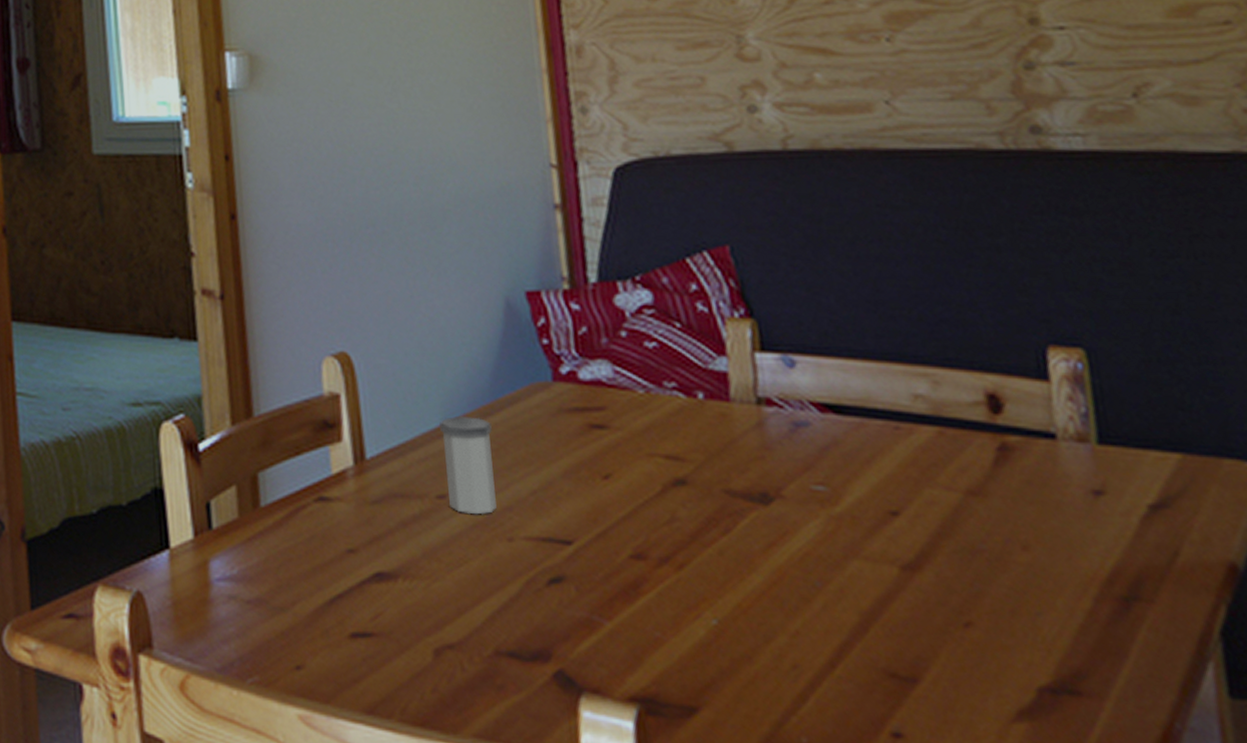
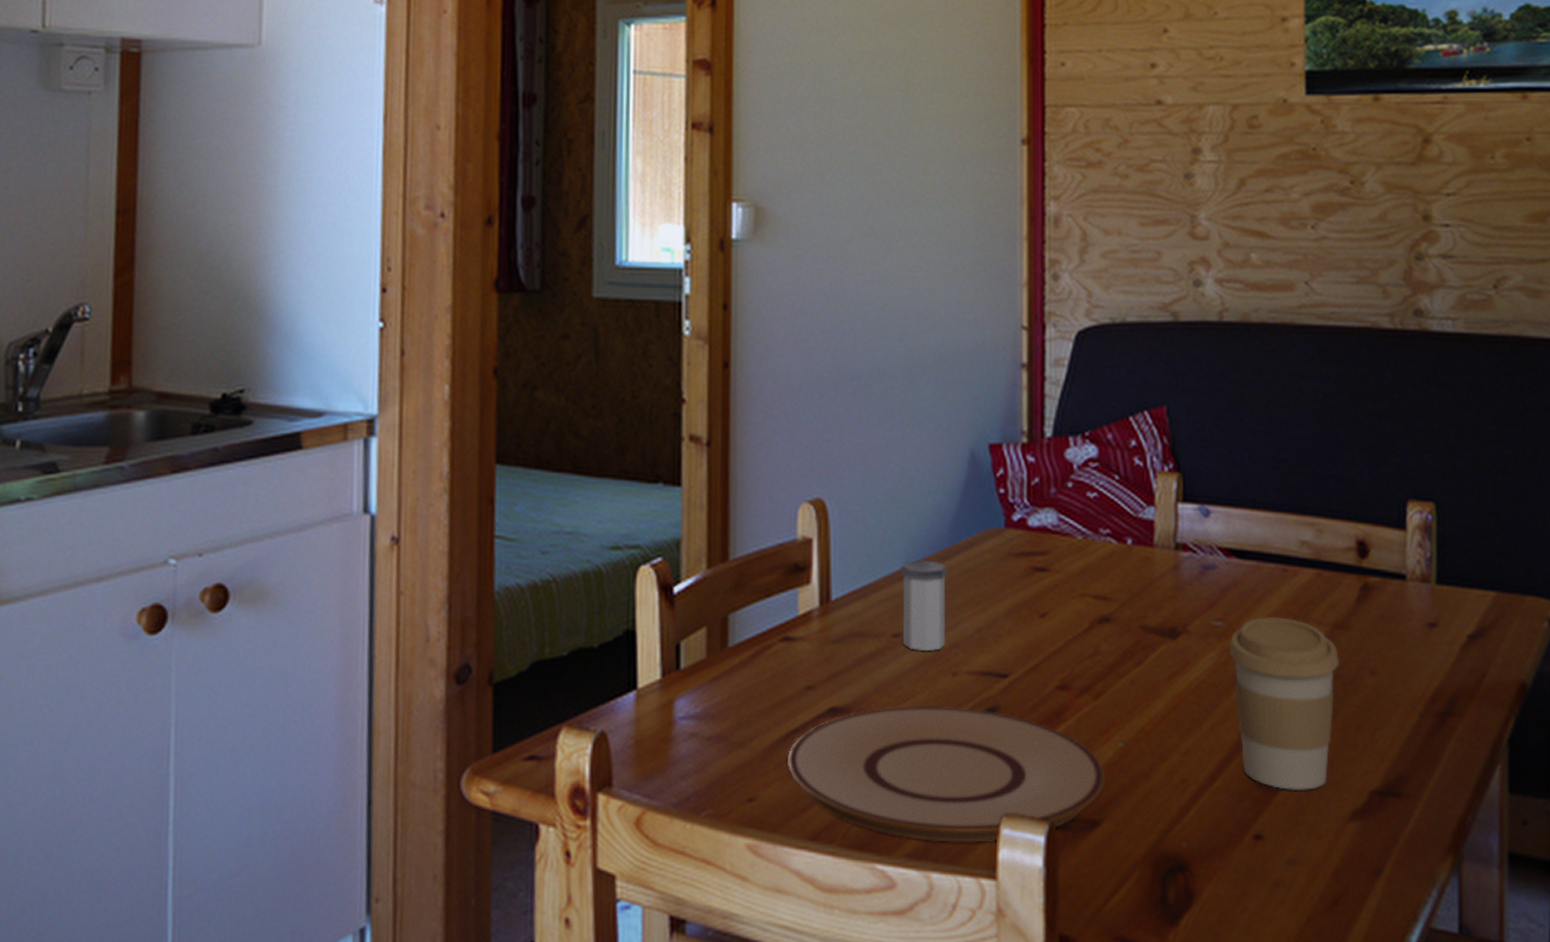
plate: none [334,572,699,726] -> present [788,705,1105,843]
coffee cup: none [835,481,980,684] -> present [1228,617,1339,791]

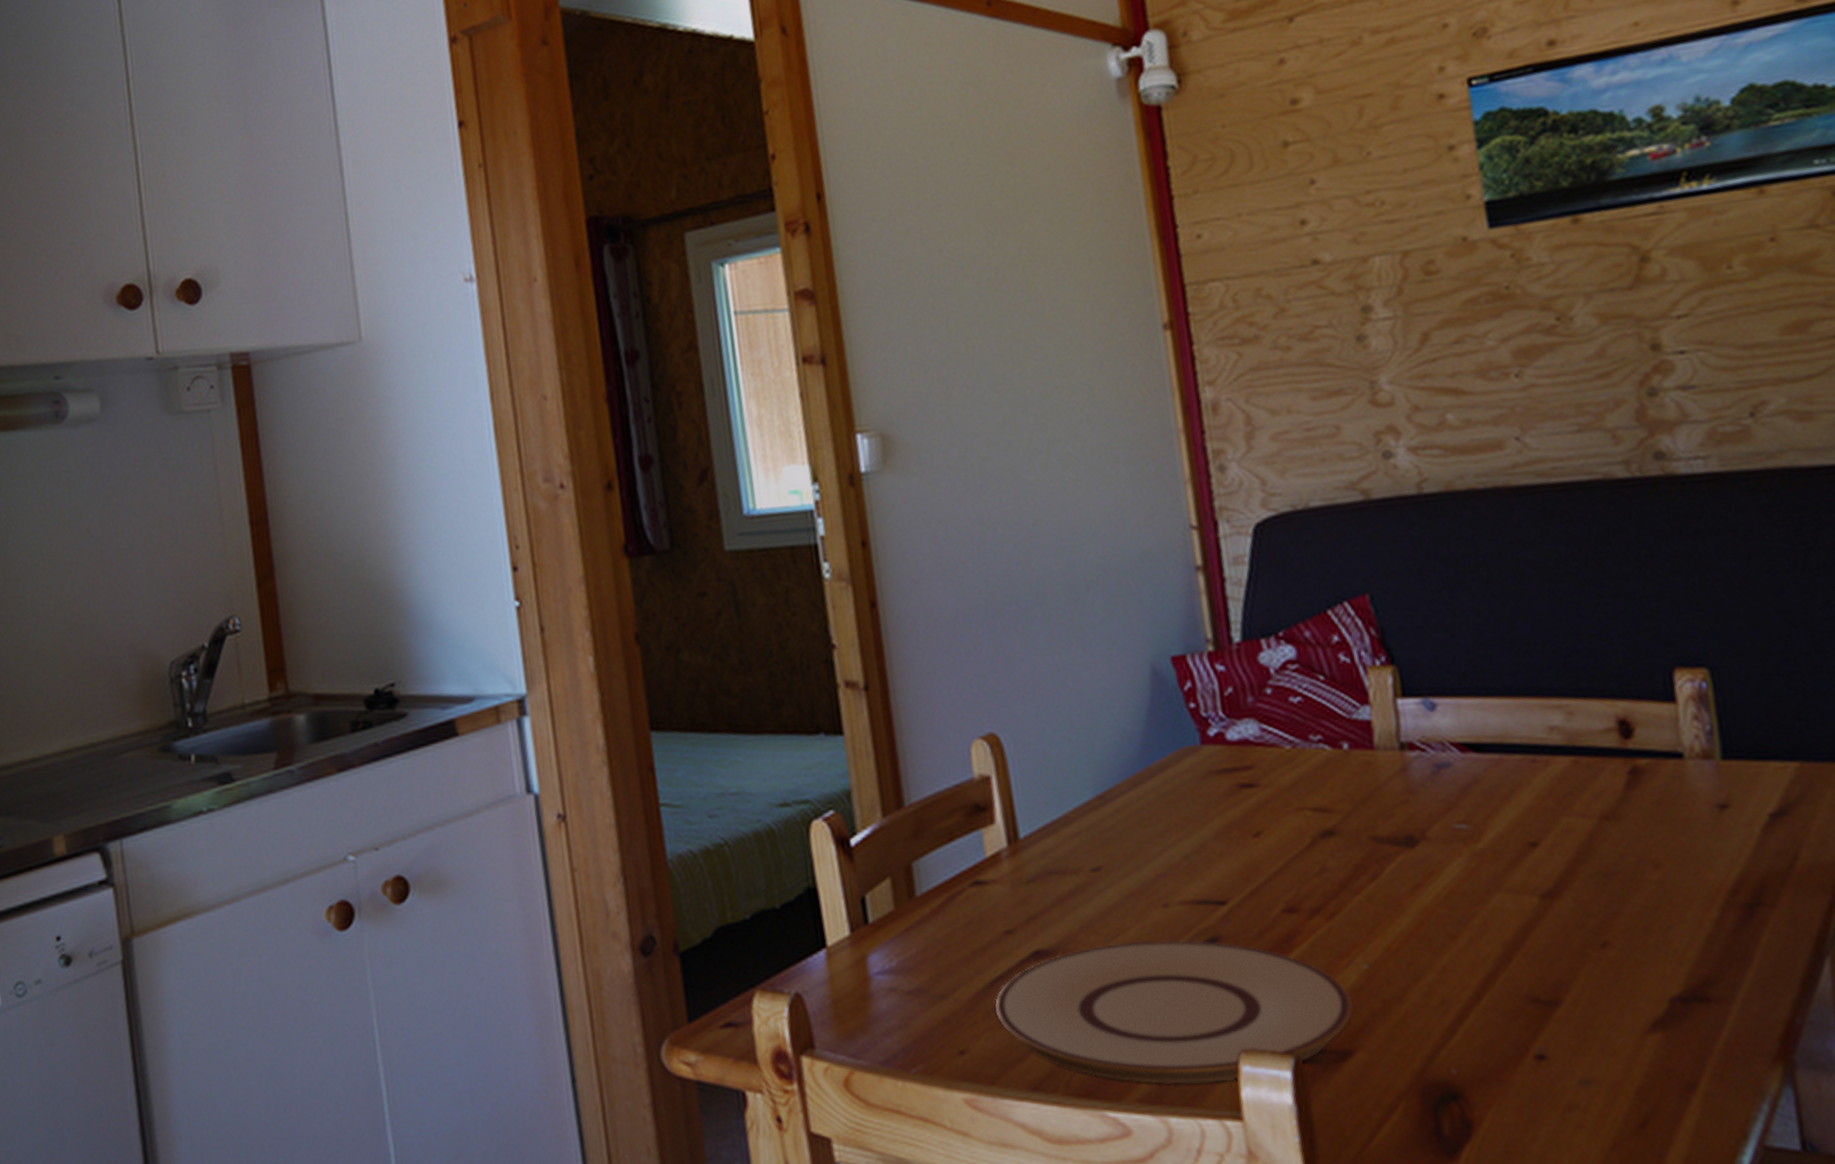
salt shaker: present [901,560,947,652] -> none [1091,786,1151,885]
coffee cup: present [1228,617,1339,791] -> none [1477,813,1617,1004]

